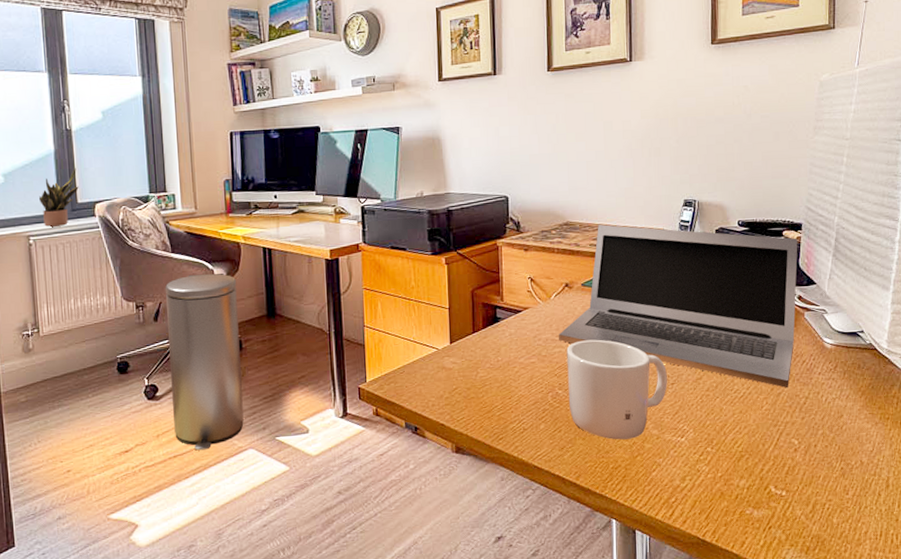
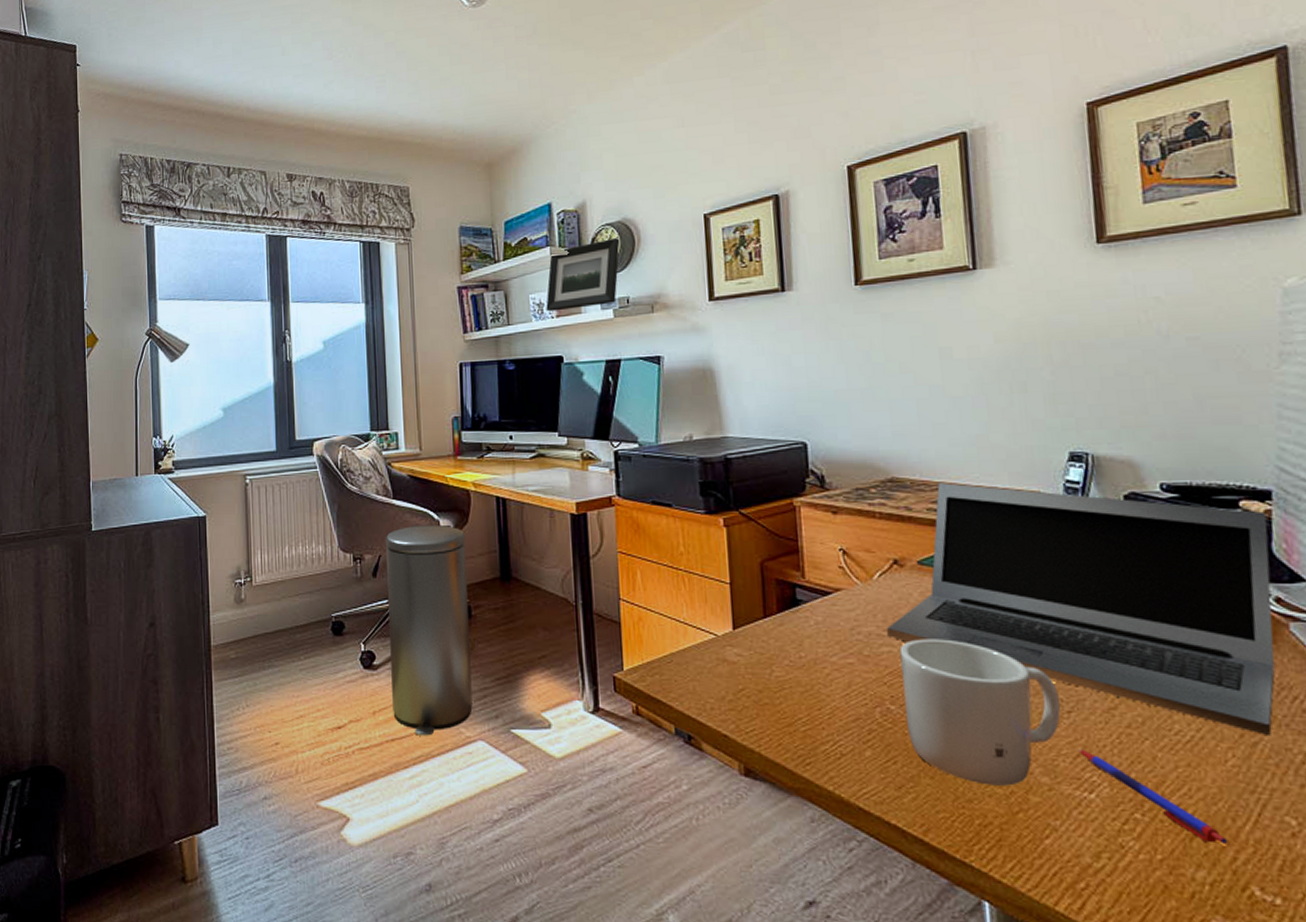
potted plant: present [39,167,79,227] -> none [257,401,297,466]
picture frame: none [305,25,368,88] -> present [546,238,620,312]
pen: none [676,408,759,461] -> present [1077,749,1228,844]

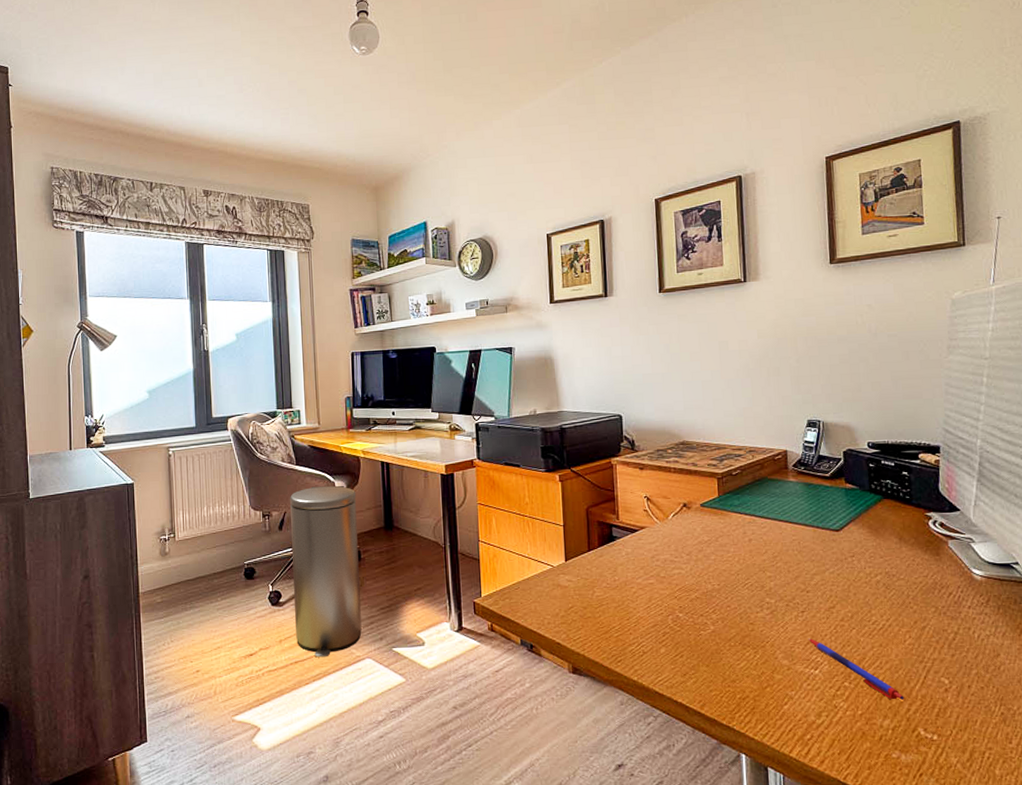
picture frame: present [546,238,620,312] -> none [422,252,482,311]
laptop: present [887,483,1276,737] -> none [678,444,938,622]
mug: present [899,639,1062,786] -> none [686,562,798,669]

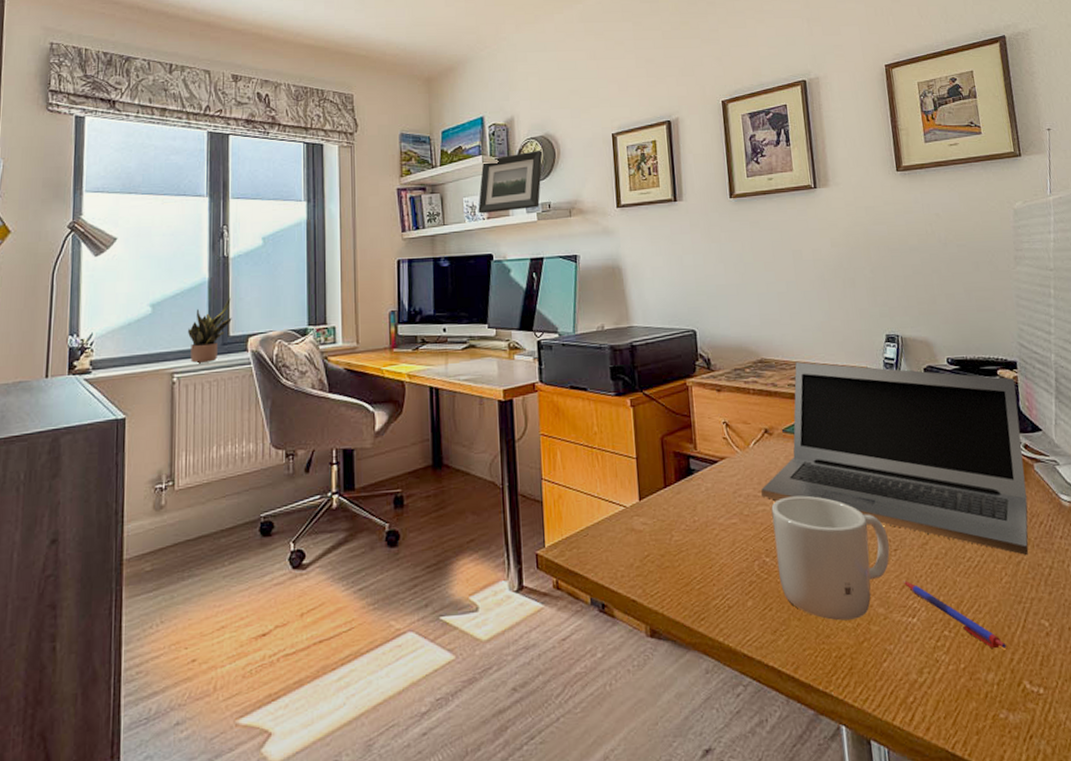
potted plant: none [179,385,214,439] -> present [188,297,232,363]
pedal bin: present [289,485,362,658] -> none [319,415,403,634]
picture frame: none [422,252,482,311] -> present [478,151,543,214]
laptop: none [678,444,938,622] -> present [761,362,1029,556]
mug: none [686,562,798,669] -> present [771,495,890,621]

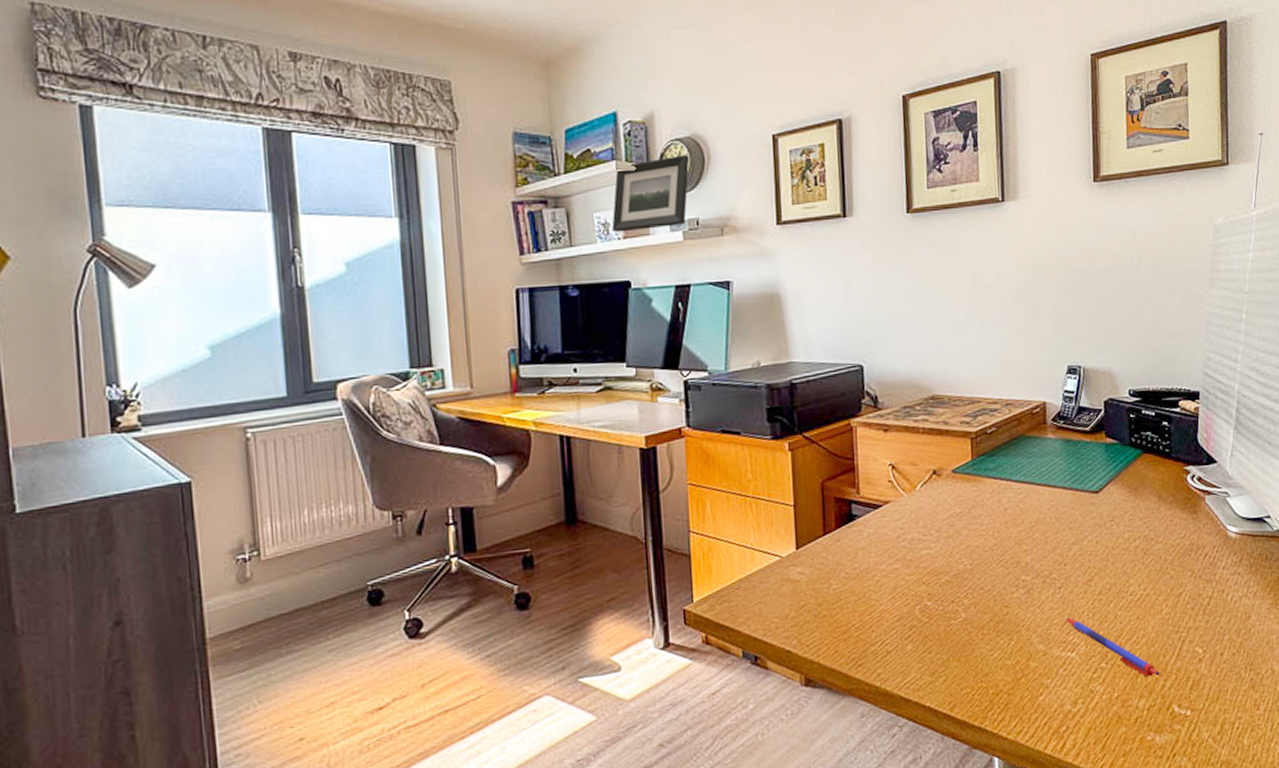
potted plant: present [188,297,232,363] -> none [260,336,315,415]
laptop: present [761,362,1029,556] -> none [926,397,1196,587]
mug: present [771,495,890,621] -> none [936,537,1055,660]

